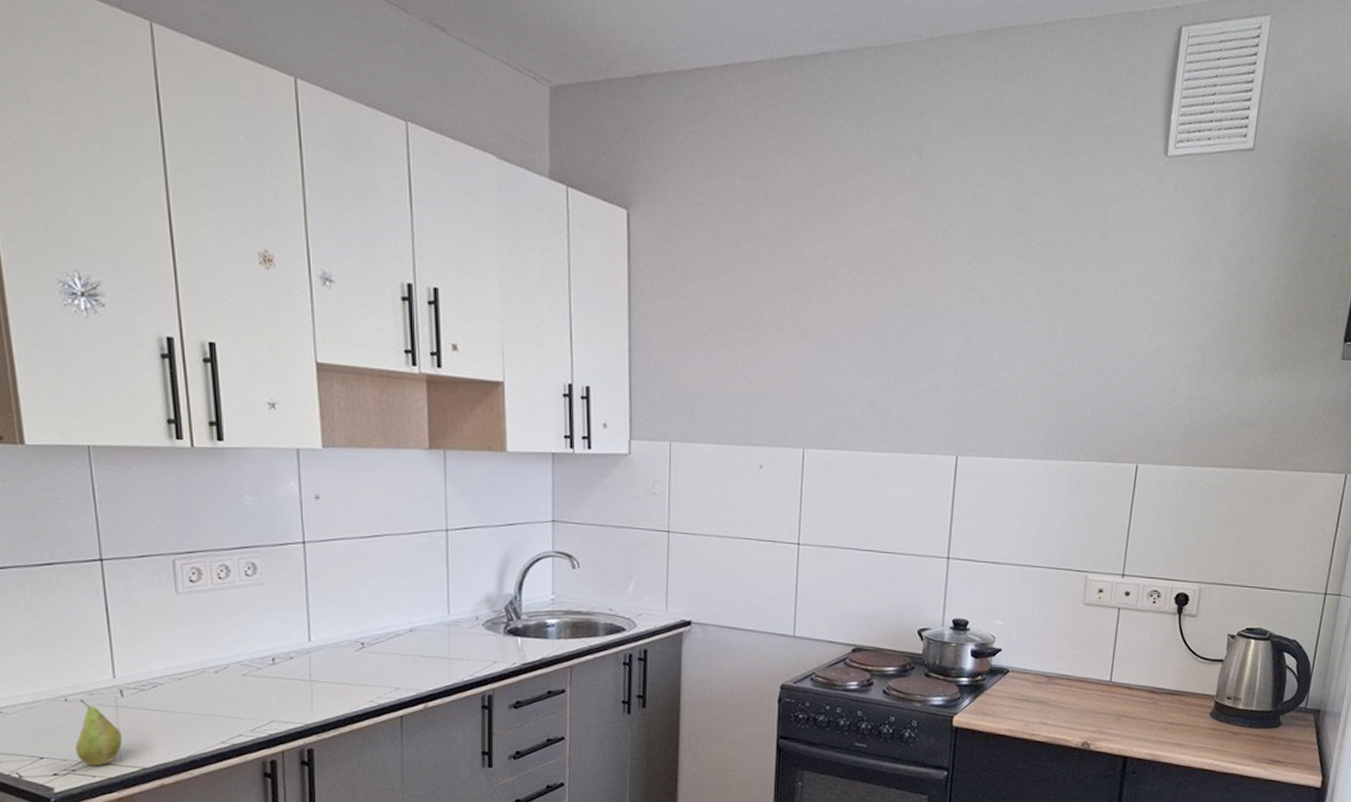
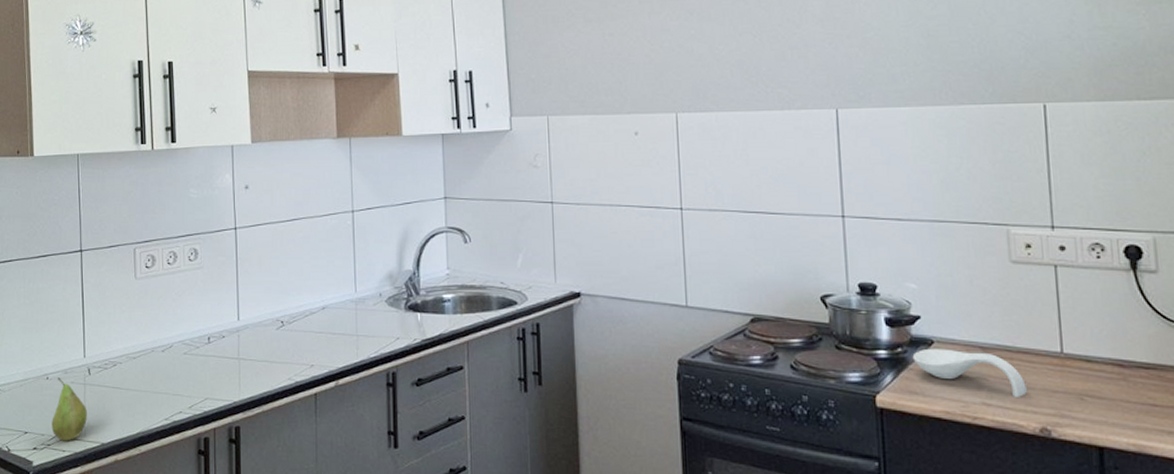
spoon rest: none [989,676,1078,717] -> present [912,348,1027,397]

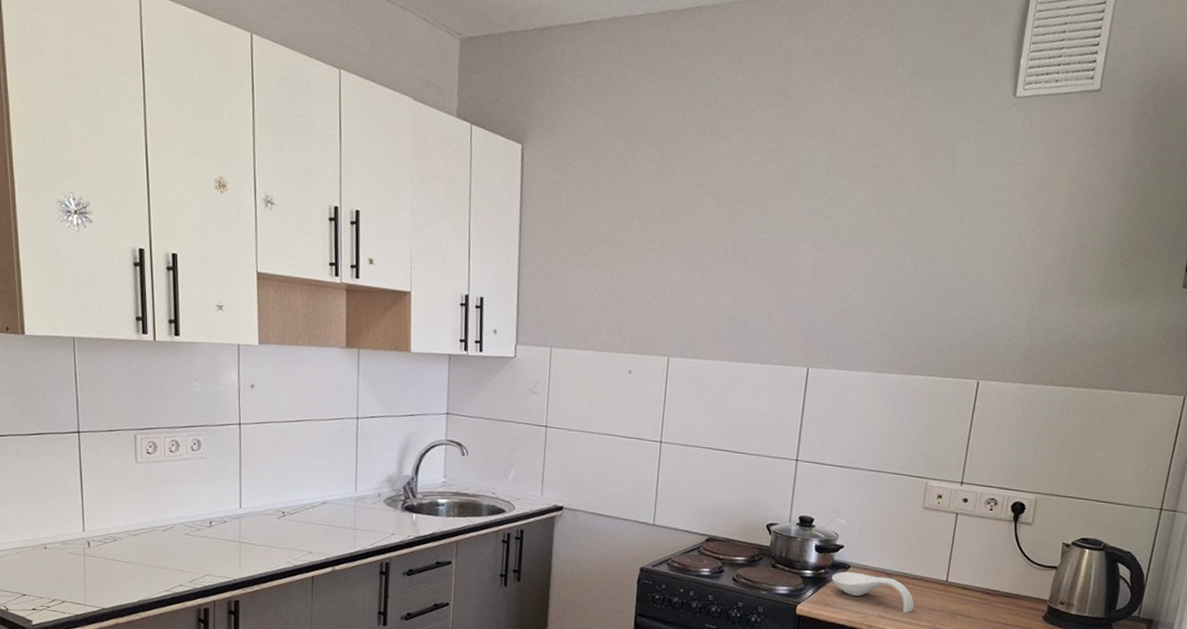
fruit: present [51,378,87,441] -> none [51,548,87,605]

